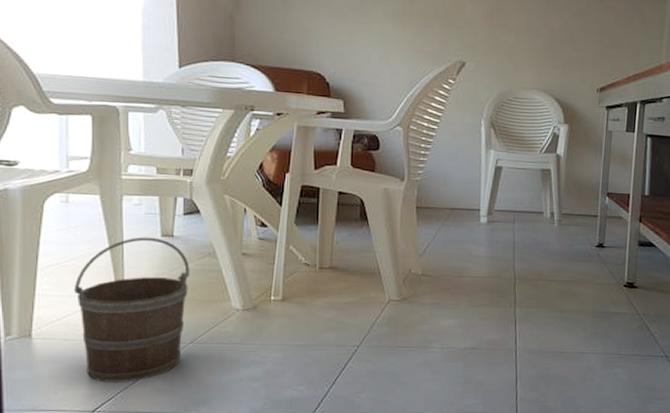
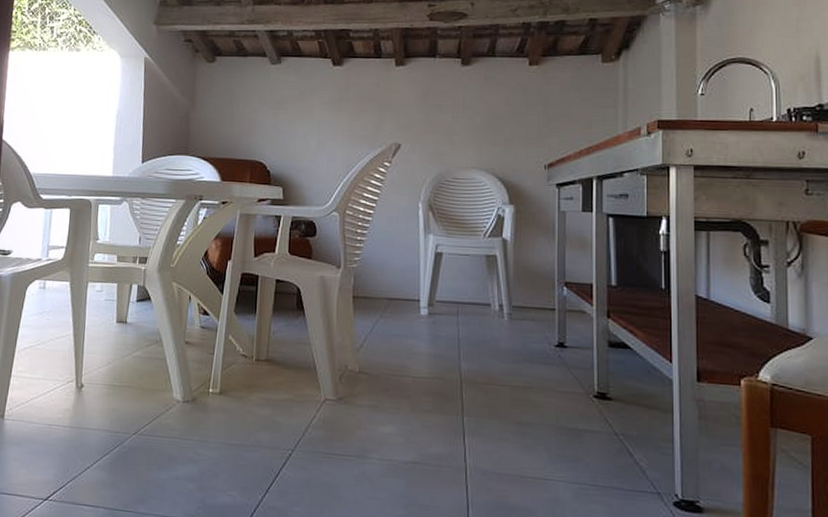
bucket: present [74,237,190,382] -> none [42,322,139,471]

